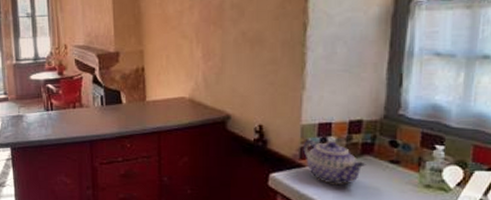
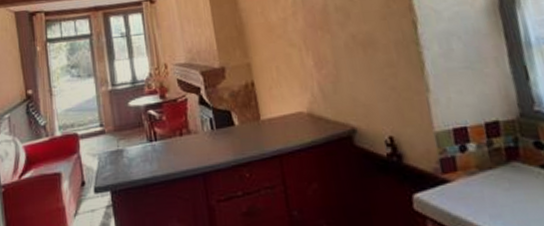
teapot: present [303,139,366,186] -> none [442,148,516,202]

